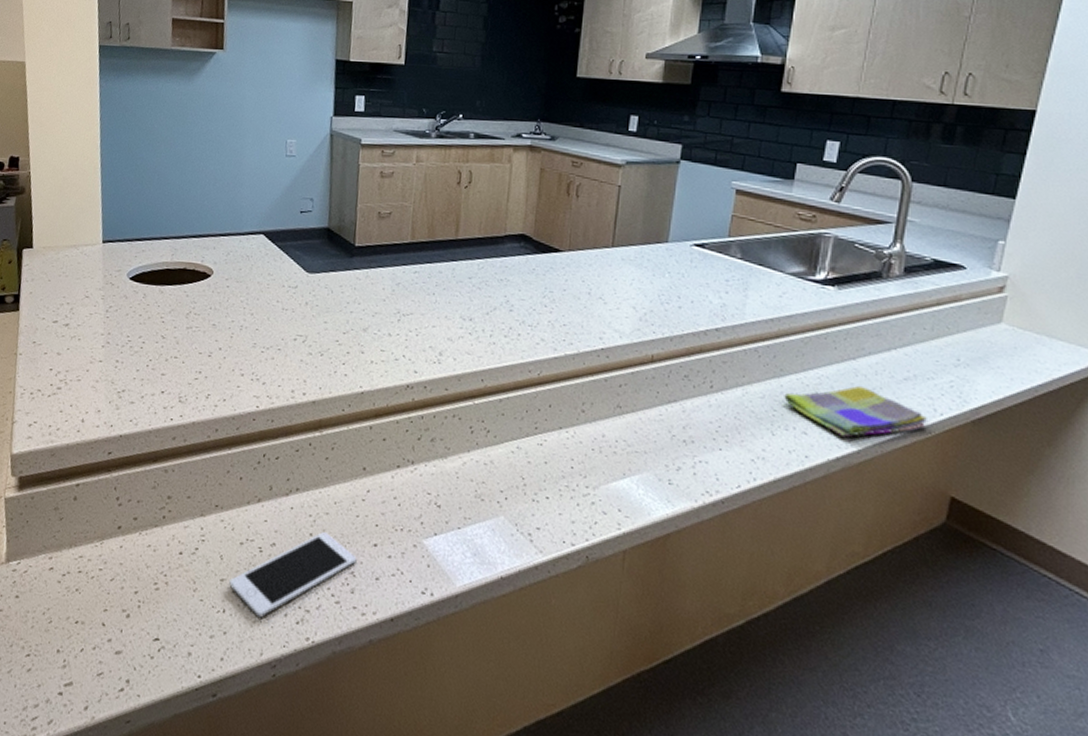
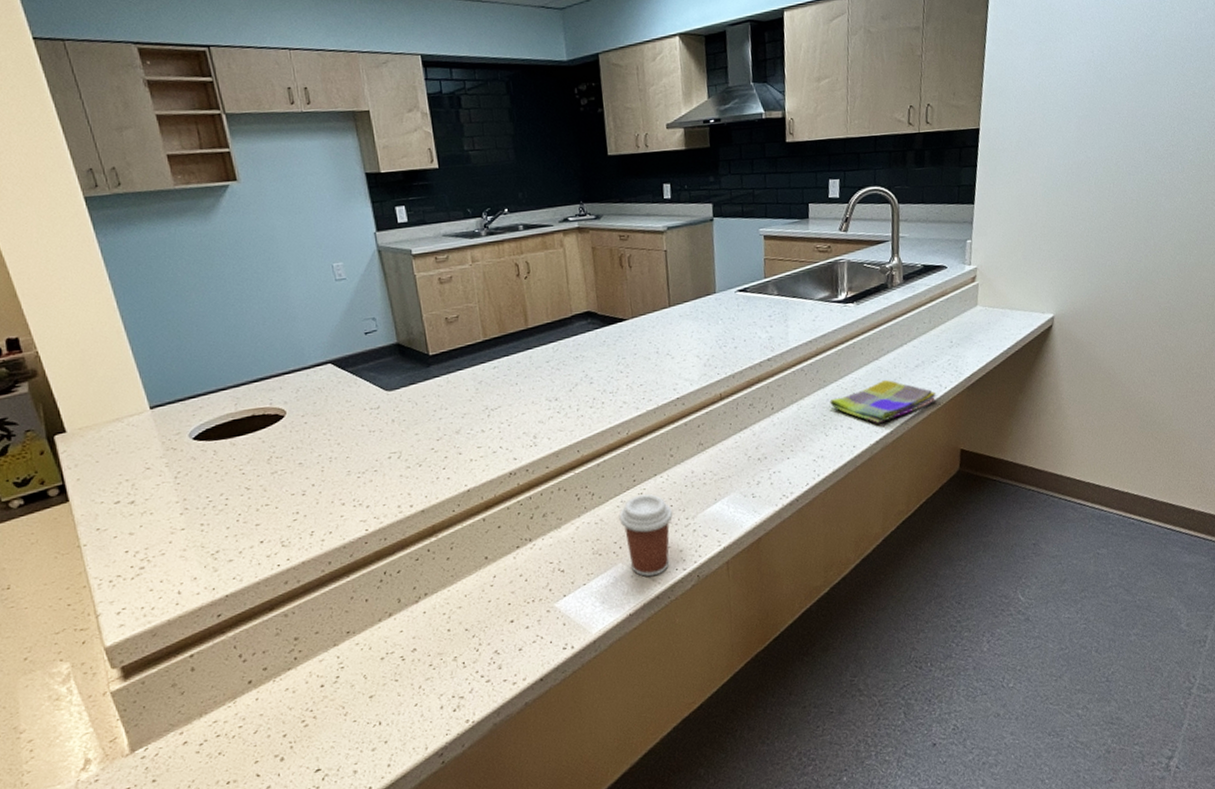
cell phone: present [229,532,357,618] -> none [378,624,498,718]
coffee cup: none [511,445,573,543] -> present [619,494,673,577]

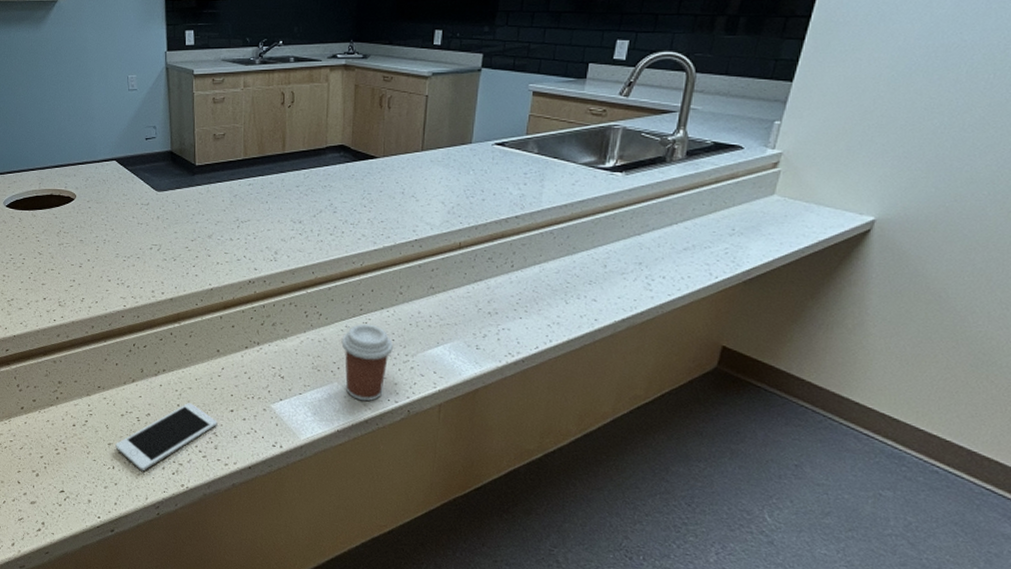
cell phone: none [378,624,498,718] -> present [115,403,218,471]
dish towel: present [830,380,936,424] -> none [576,258,703,302]

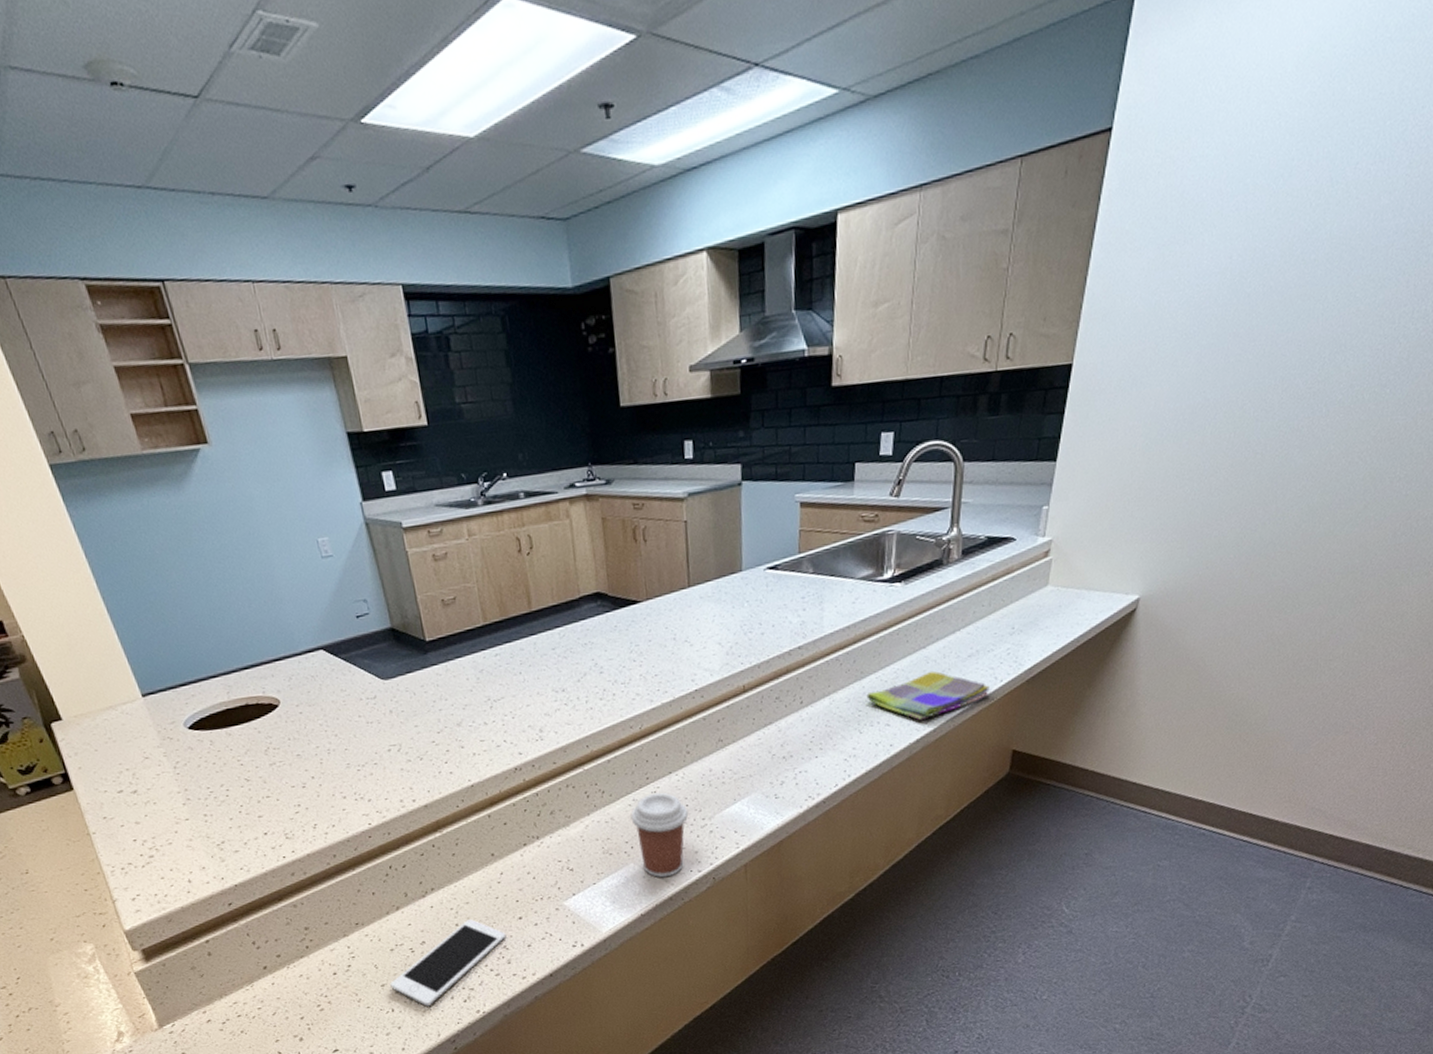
dish towel: none [576,258,703,302] -> present [866,671,990,721]

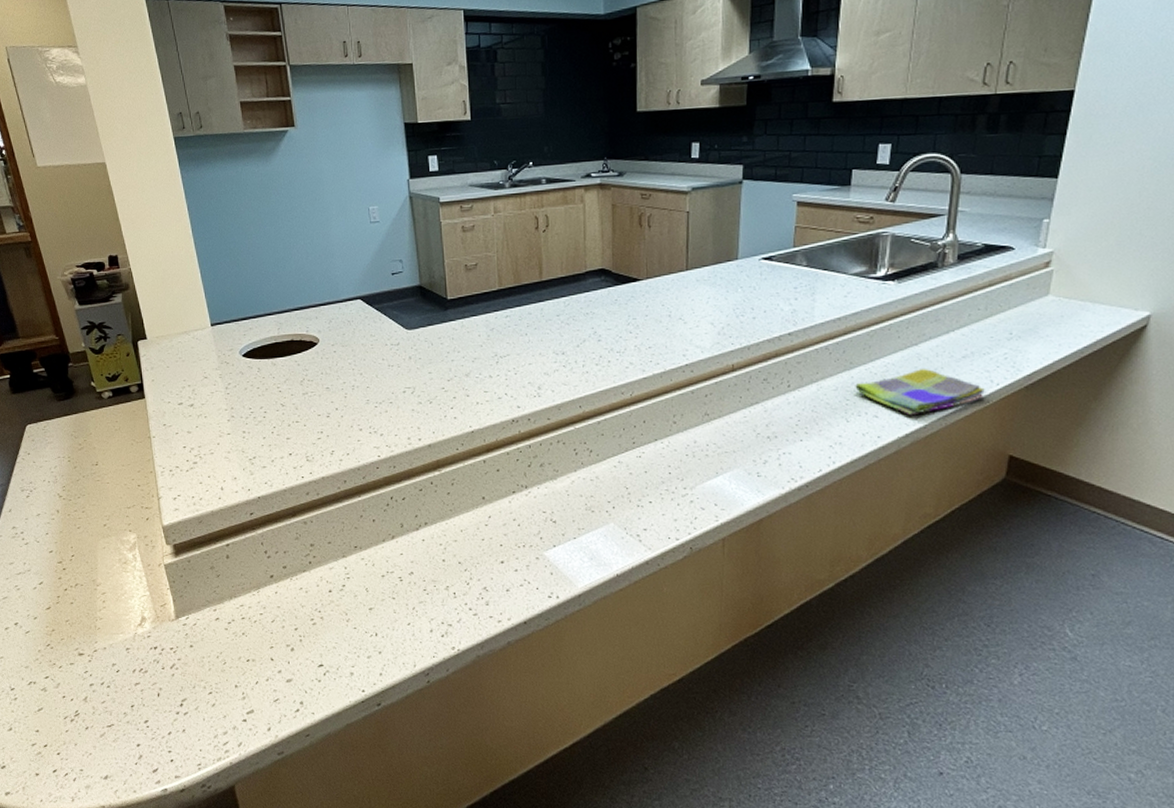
cell phone: present [390,919,506,1007] -> none [377,557,487,636]
coffee cup: present [630,792,689,878] -> none [615,457,671,541]

